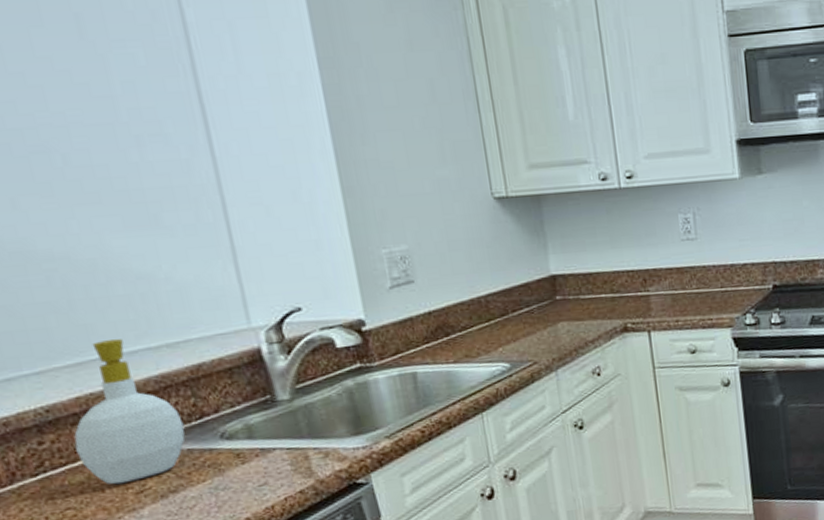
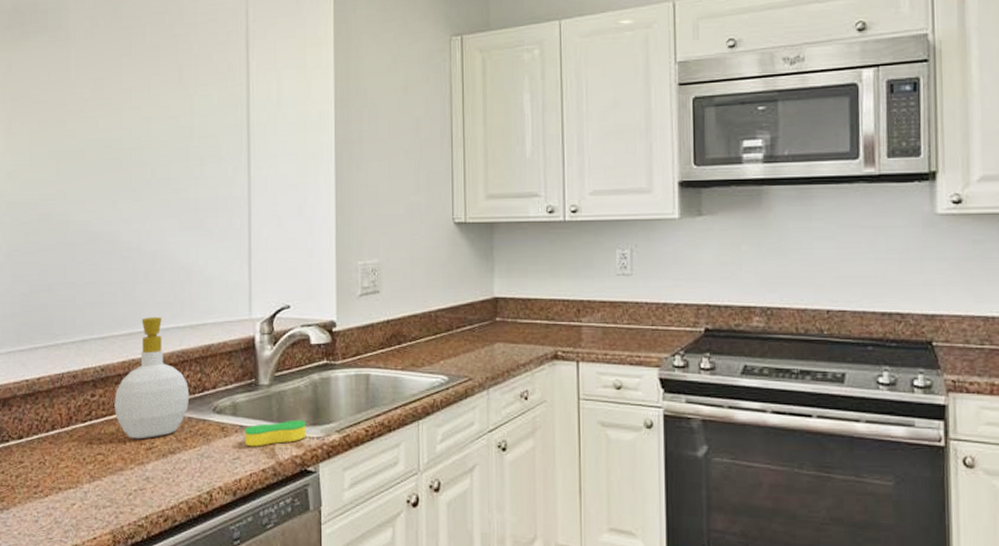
sponge: none [267,431,349,470] -> present [244,420,307,447]

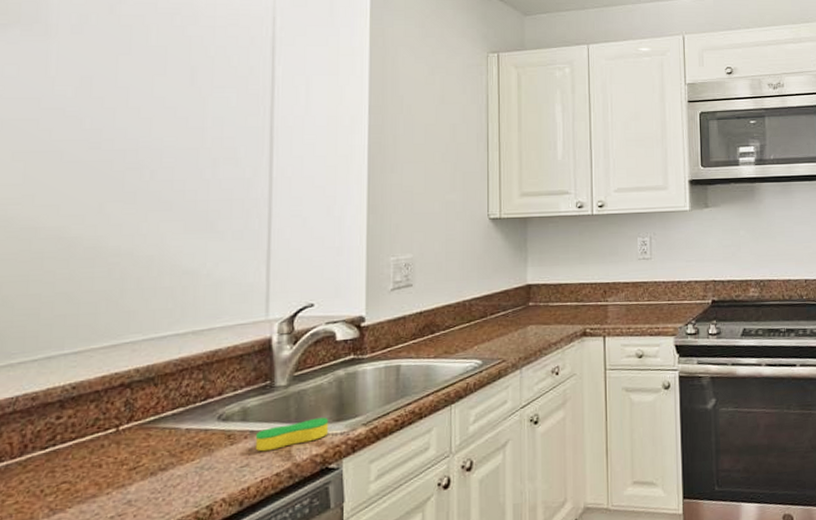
soap bottle: present [114,317,190,439] -> none [88,325,189,461]

